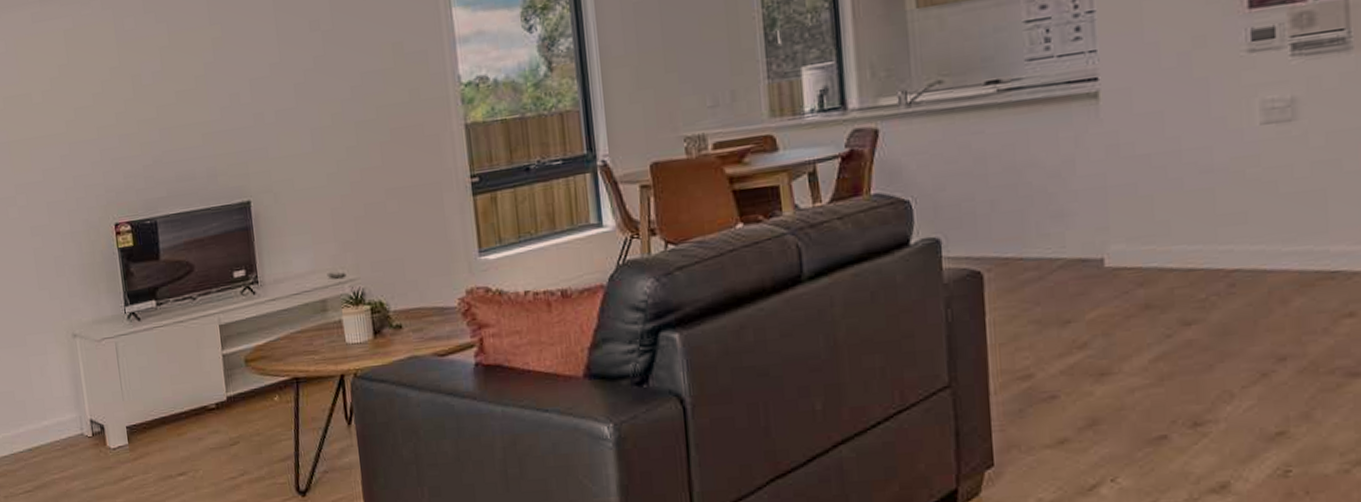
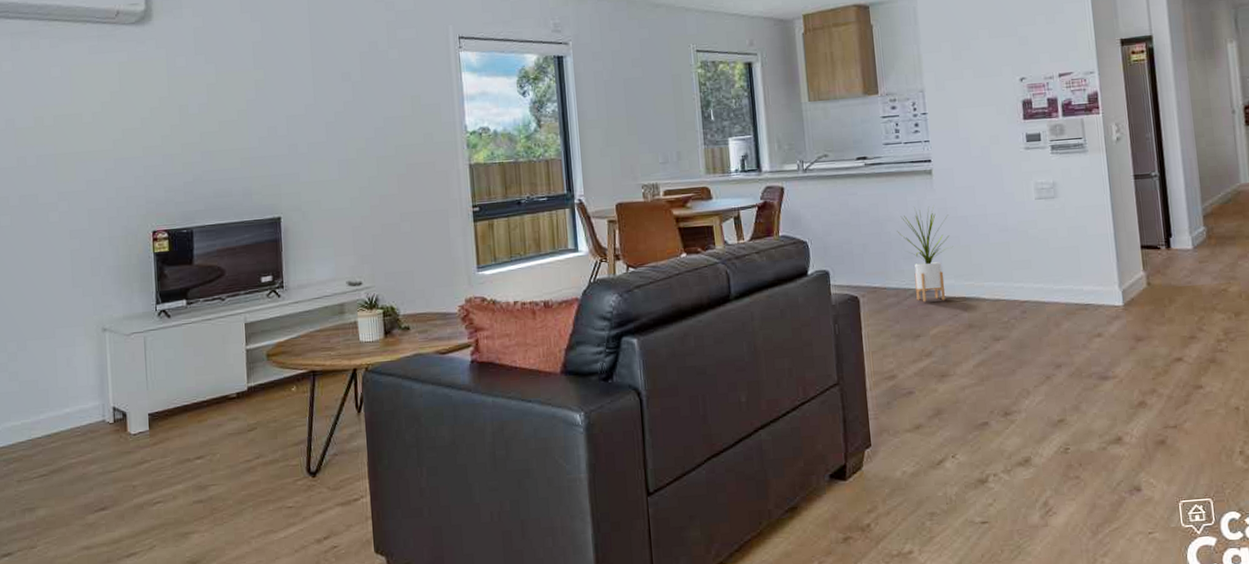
house plant: none [1041,143,1127,276] -> present [897,206,953,302]

